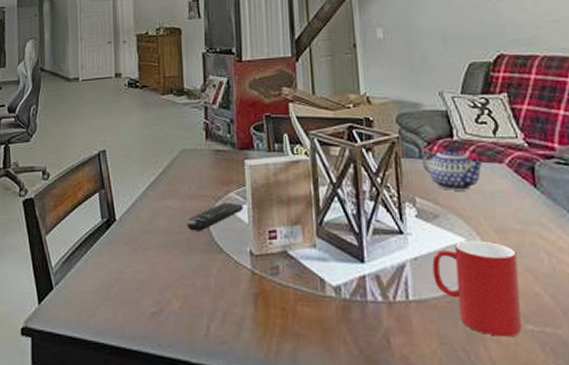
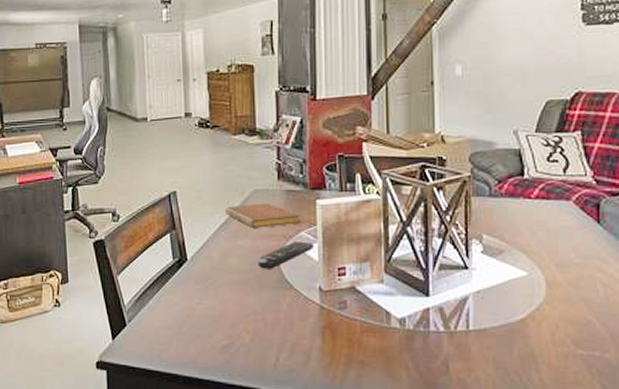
notebook: none [154,162,229,188] -> present [225,203,300,228]
teapot: present [422,146,483,190] -> none [492,184,551,227]
cup: present [432,240,522,337] -> none [494,274,574,361]

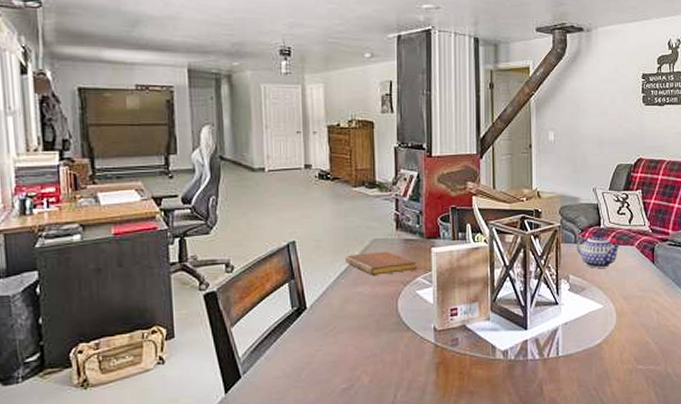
remote control: present [257,241,313,269] -> none [376,286,429,314]
teapot: none [492,184,551,227] -> present [577,233,620,268]

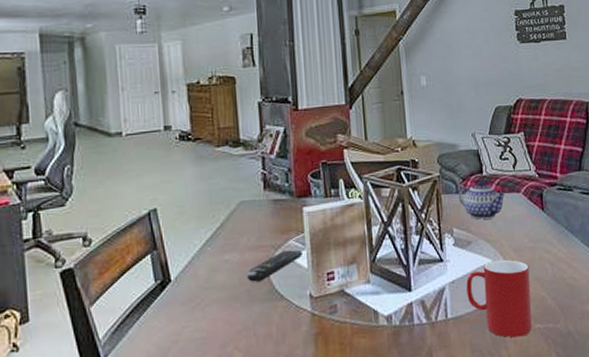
notebook: present [345,251,417,275] -> none [211,214,288,241]
remote control: none [376,286,429,314] -> present [246,250,302,282]
cup: none [578,306,636,376] -> present [466,259,533,338]

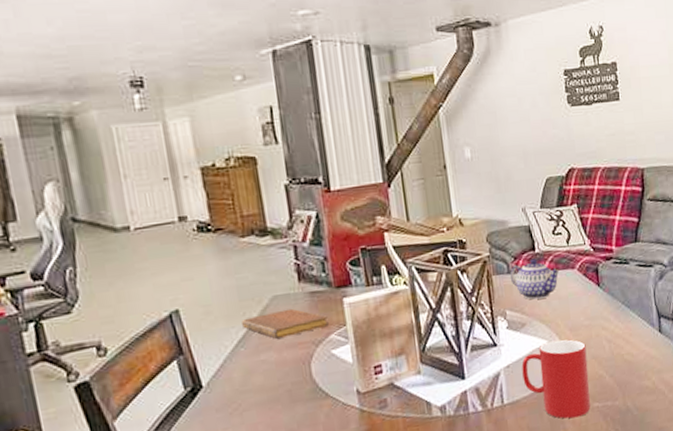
notebook: none [211,214,288,241] -> present [242,308,329,339]
remote control: present [246,250,302,282] -> none [286,344,346,382]

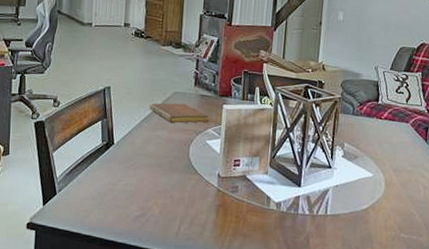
teapot: present [510,258,560,300] -> none [354,108,395,141]
cup: present [521,339,591,419] -> none [346,175,404,241]

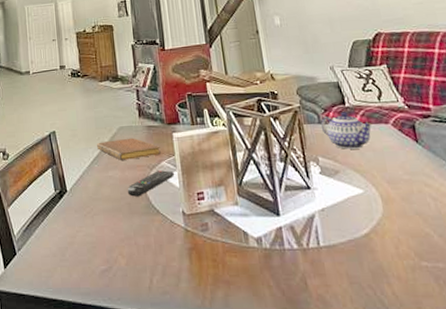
remote control: none [171,136,217,157] -> present [127,170,174,197]
teapot: none [354,108,395,141] -> present [321,112,372,149]

